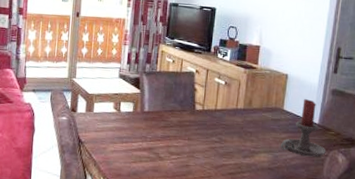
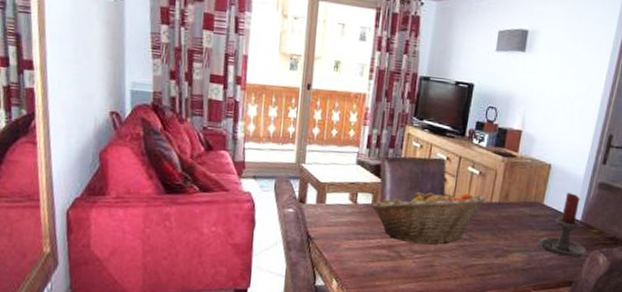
fruit basket: none [132,98,233,147] -> present [371,189,487,245]

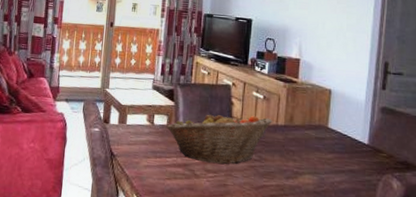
candle holder: present [537,193,587,258] -> none [327,117,378,182]

